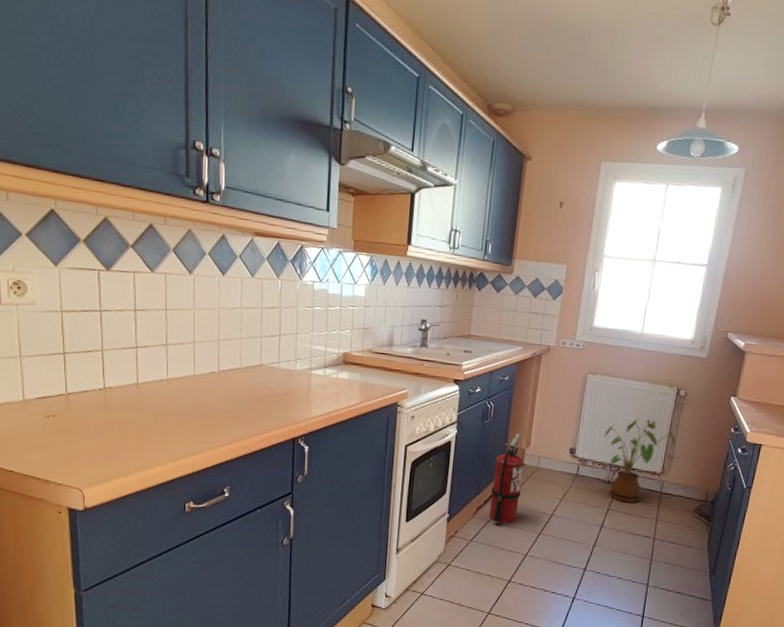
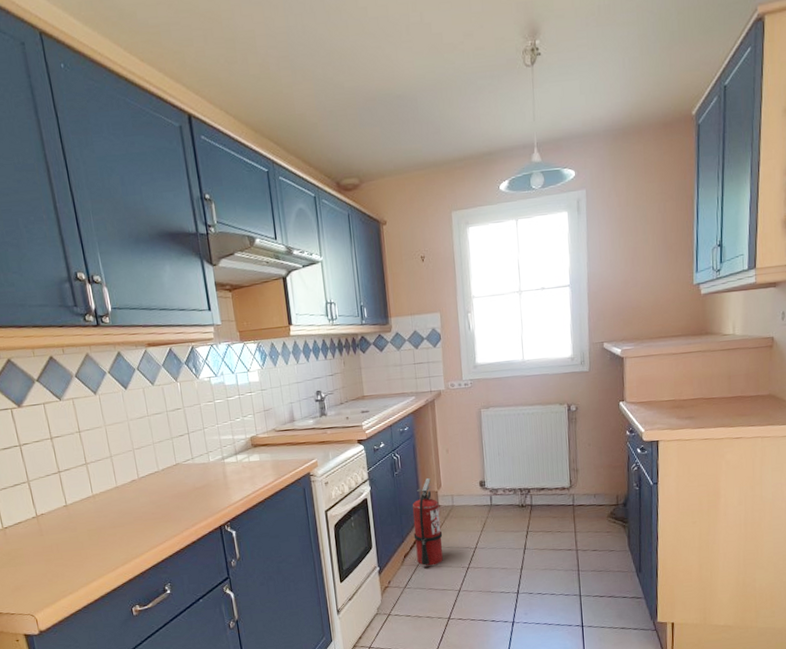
house plant: present [604,418,676,503] -> none [508,439,578,522]

